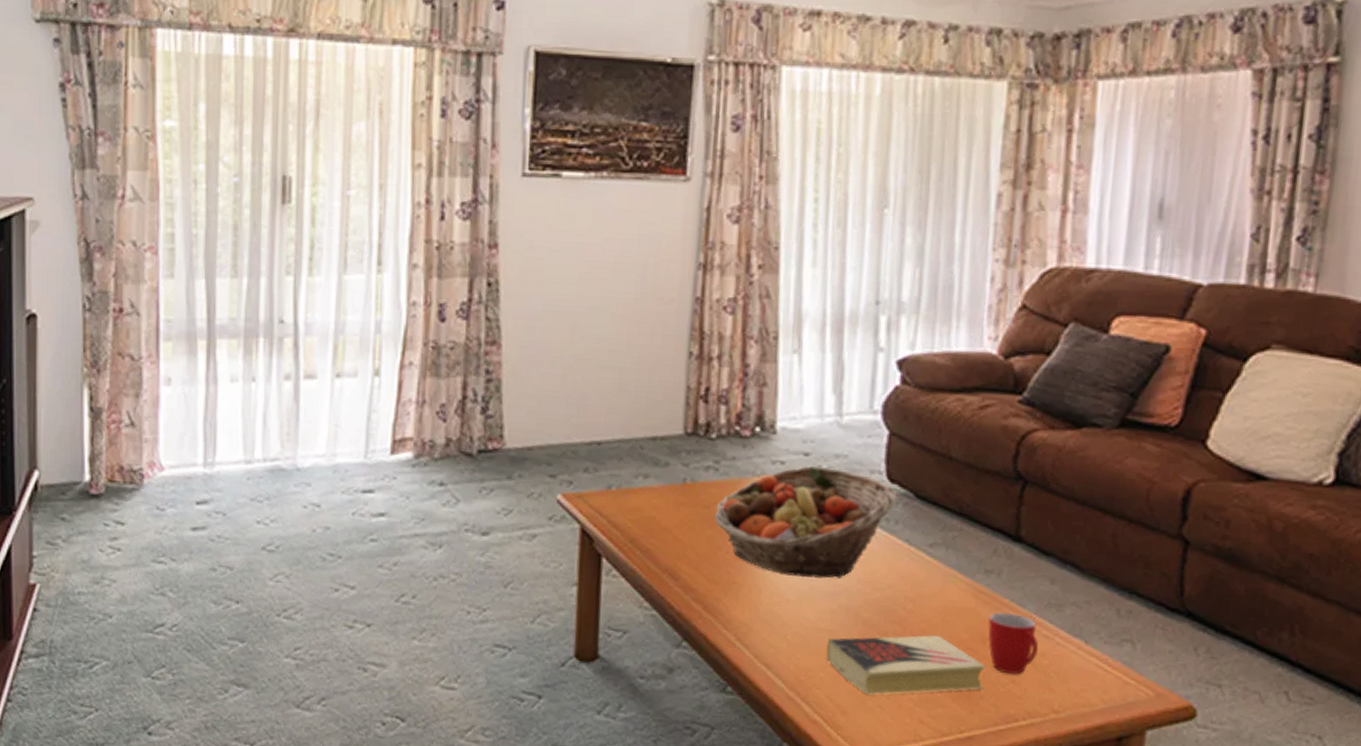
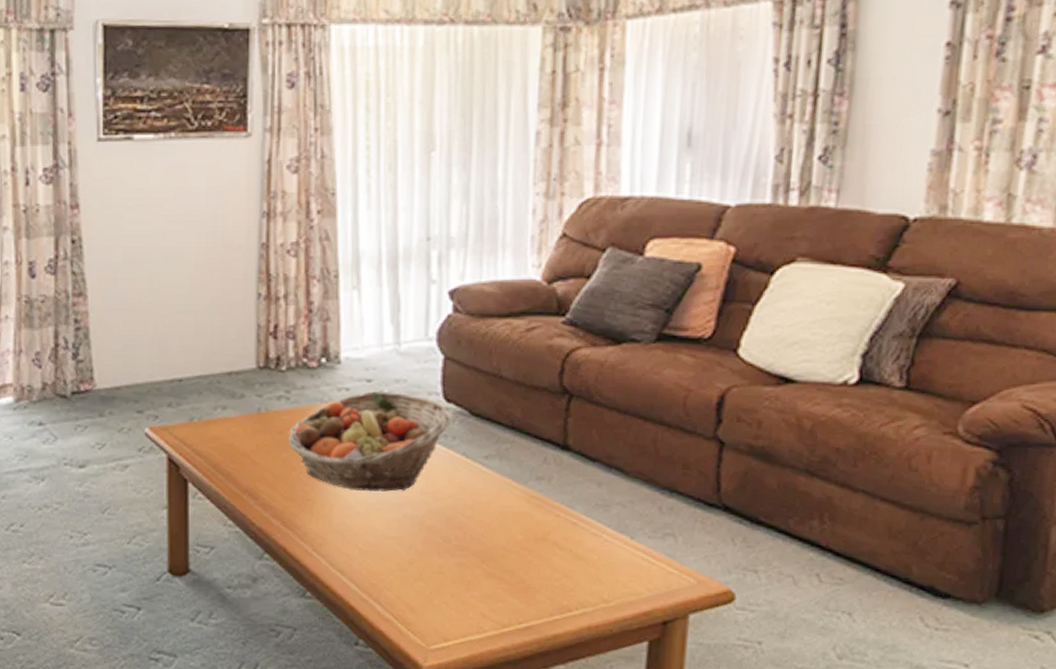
book: present [826,635,986,695] -> none [394,537,541,594]
mug: present [987,611,1038,675] -> none [541,514,587,570]

